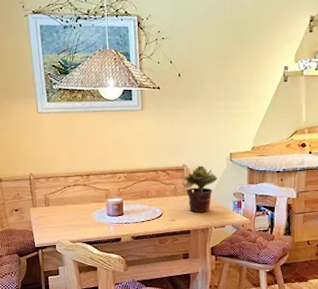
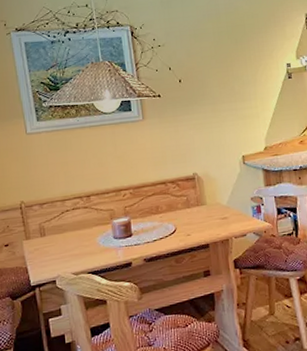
potted plant: present [182,166,218,212] -> none [195,172,232,224]

